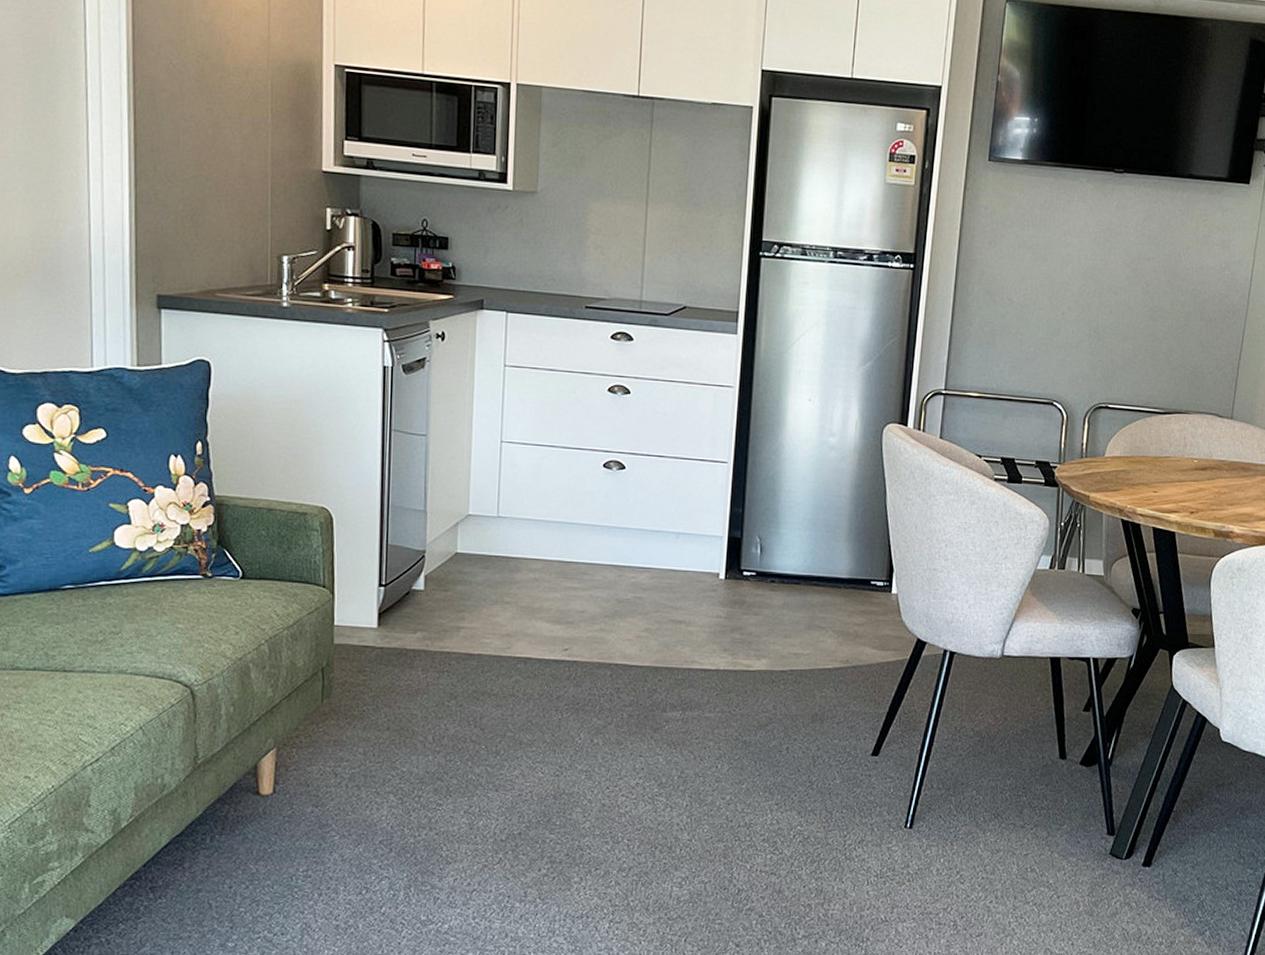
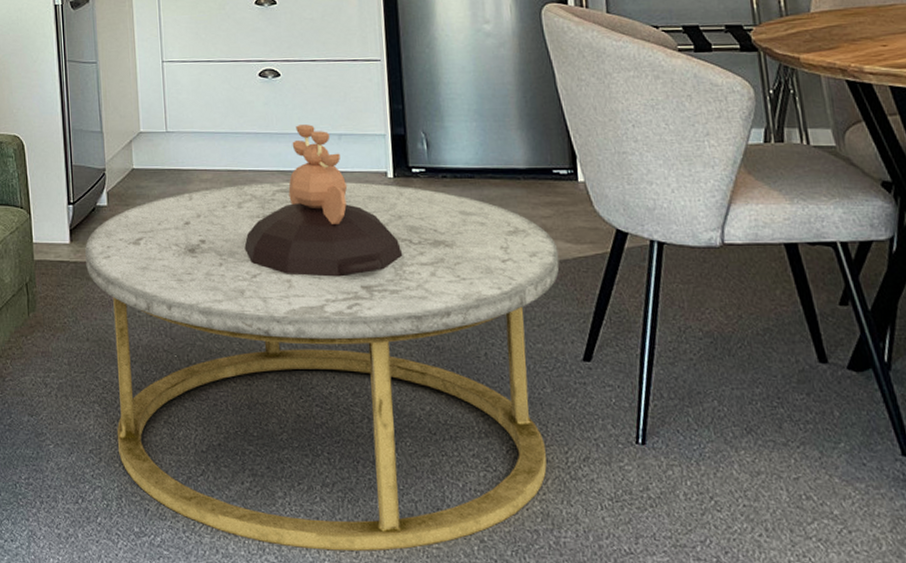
coffee table: none [393,576,865,930] -> present [85,182,560,552]
decorative bowl: none [568,520,724,673] -> present [244,124,403,277]

